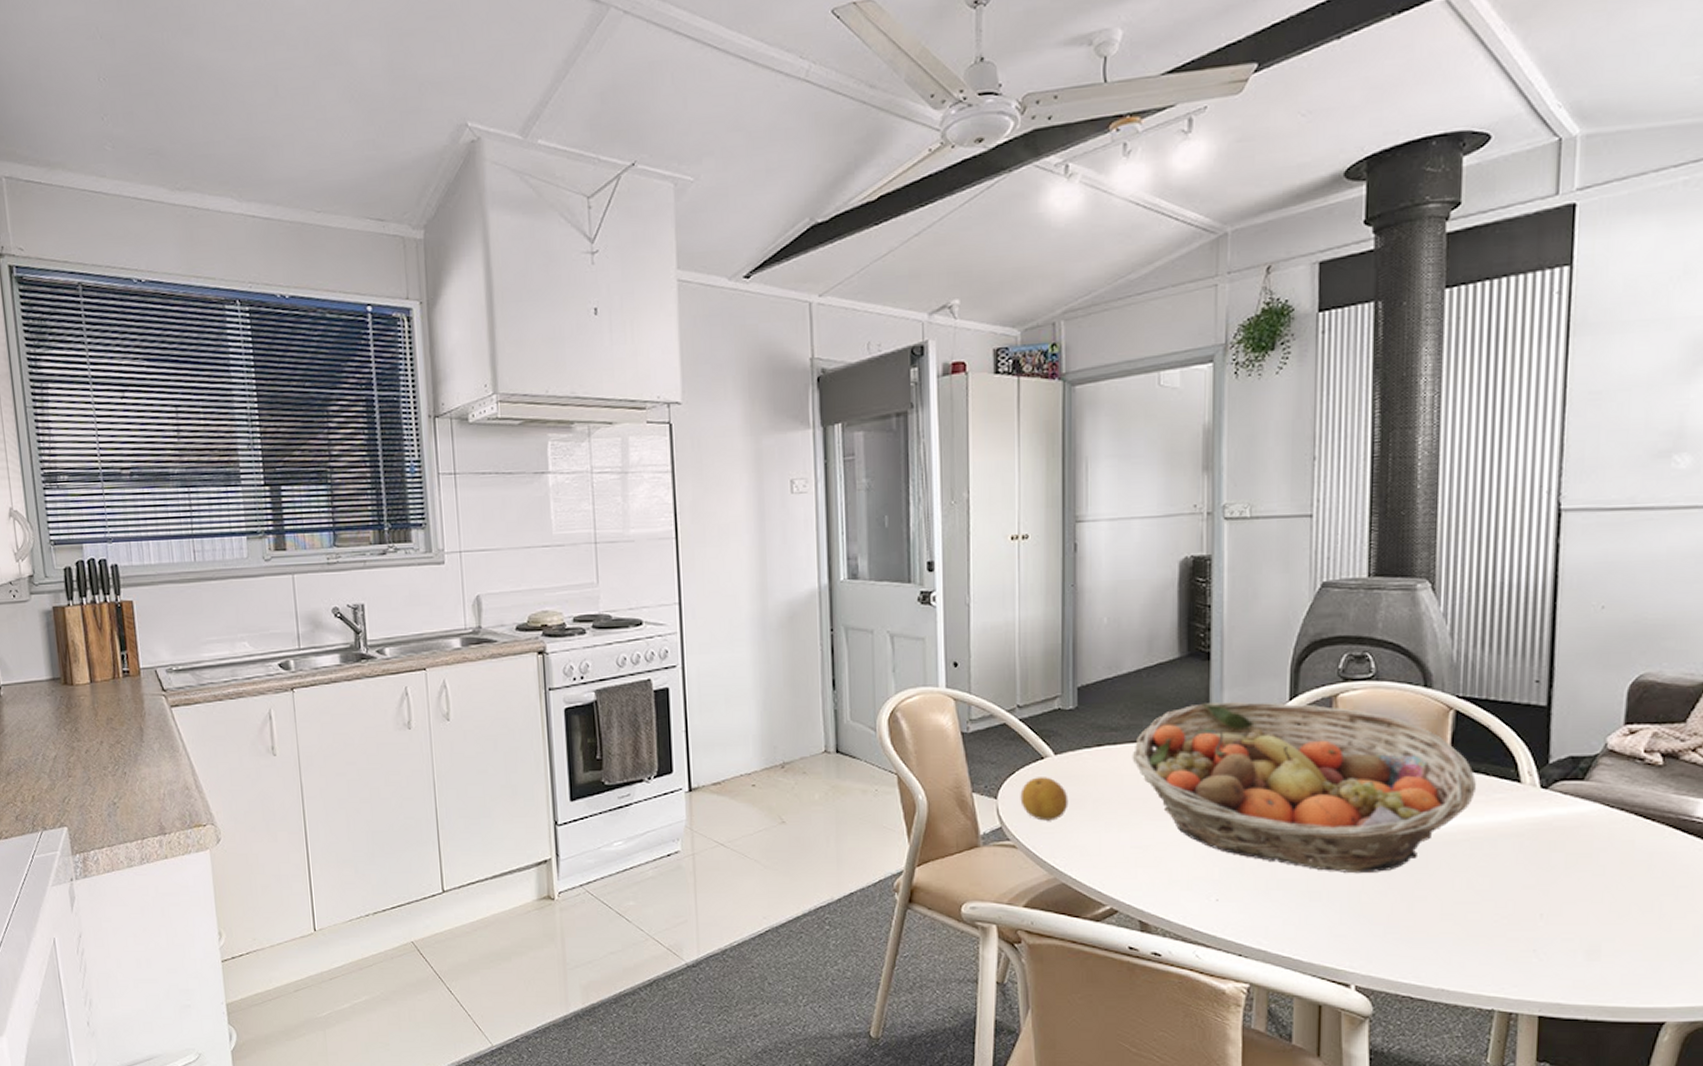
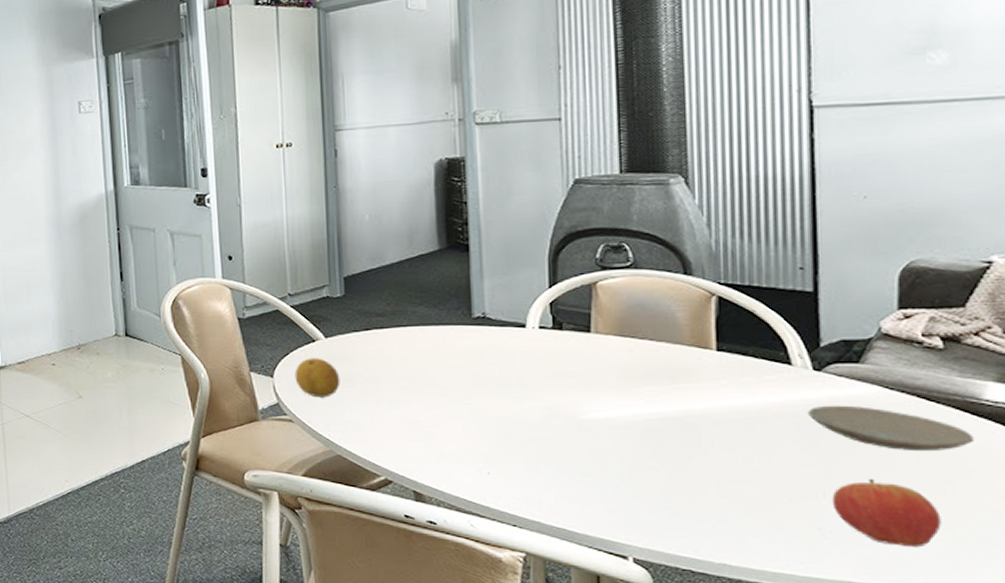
fruit basket: present [1132,702,1476,874] -> none [398,289,744,451]
plate: none [1532,823,1683,870] -> present [807,405,974,452]
apple: none [1548,898,1647,967] -> present [832,478,941,548]

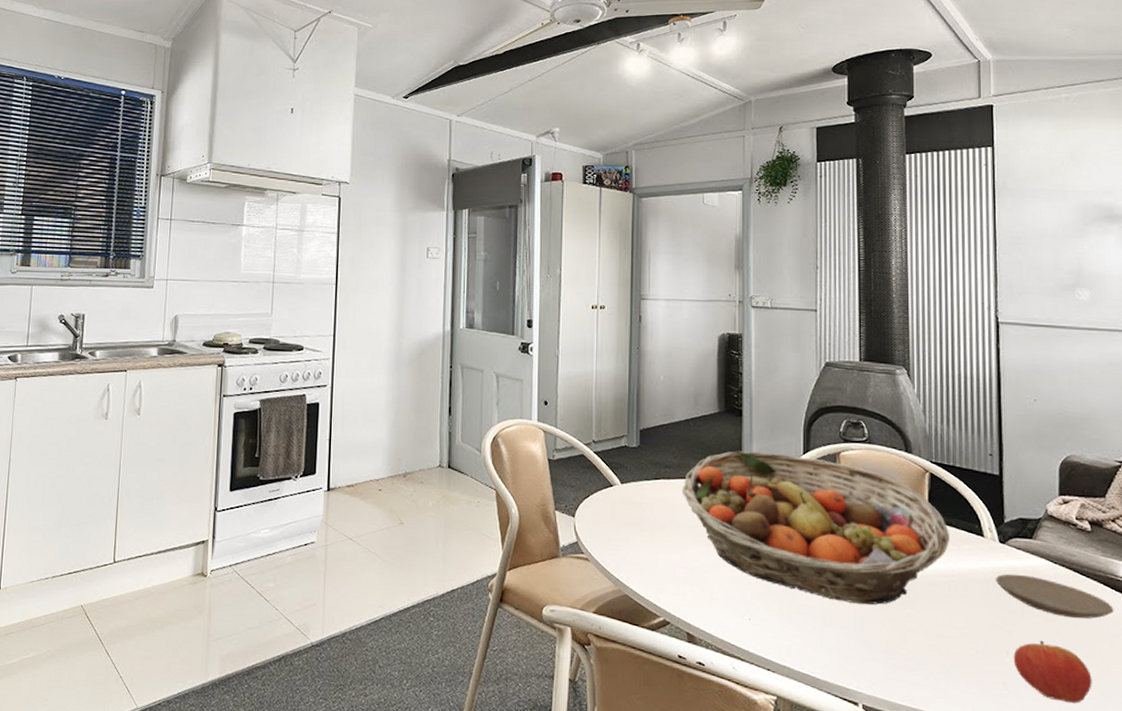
fruit: present [294,358,340,398] -> none [593,501,631,540]
fruit basket: none [398,289,744,451] -> present [682,451,949,605]

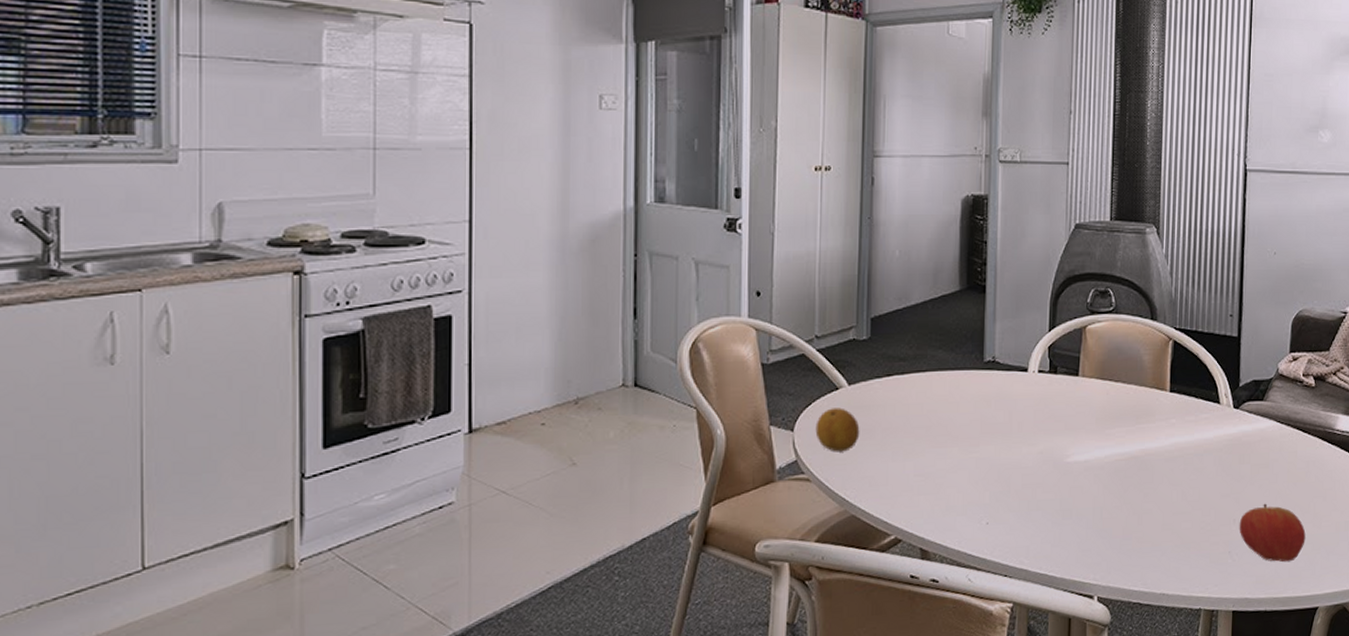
fruit: none [593,501,631,540] -> present [815,407,860,452]
fruit basket: present [682,451,949,605] -> none [917,333,1188,492]
plate: present [995,573,1114,619] -> none [1227,438,1329,477]

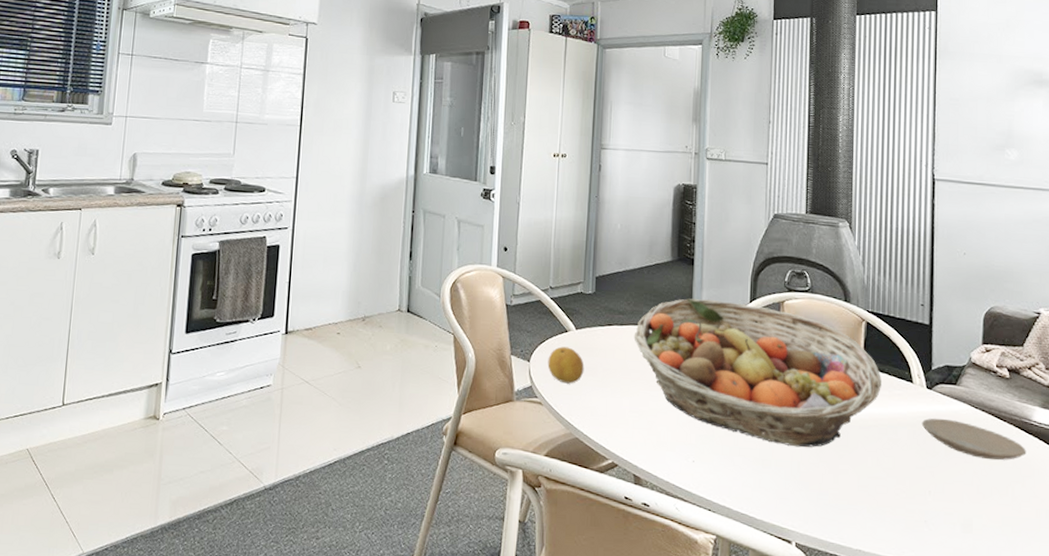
fruit basket: none [917,333,1188,492] -> present [633,298,881,448]
plate: none [1227,438,1329,477] -> present [921,418,1026,460]
apple: present [1239,503,1306,563] -> none [934,480,1004,540]

